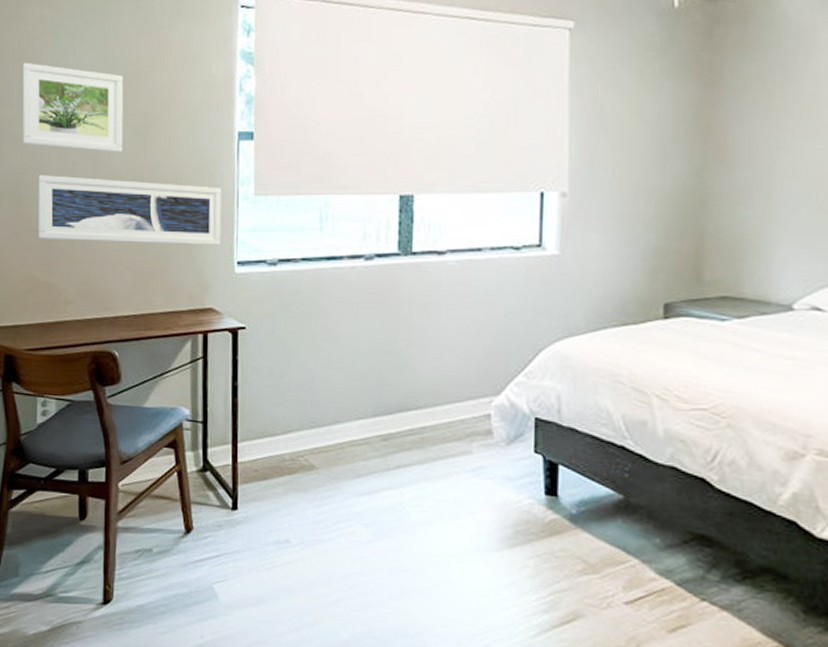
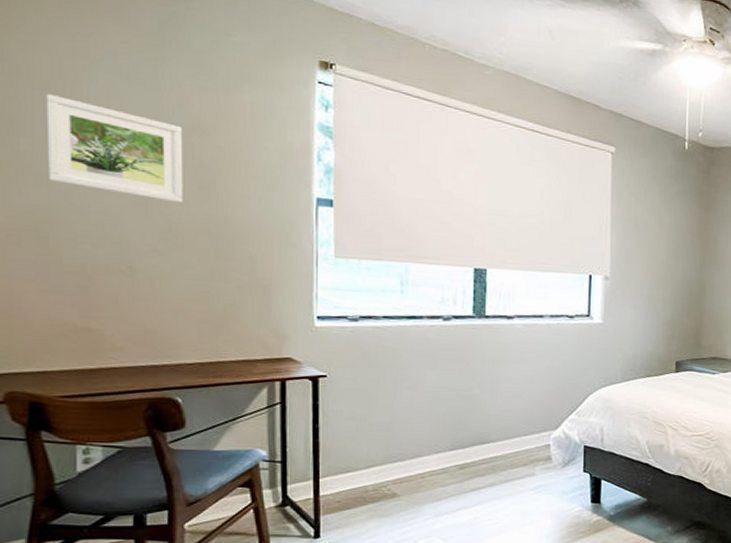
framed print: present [38,175,222,245] -> none [72,216,300,300]

